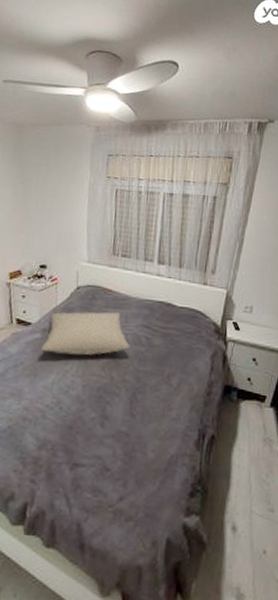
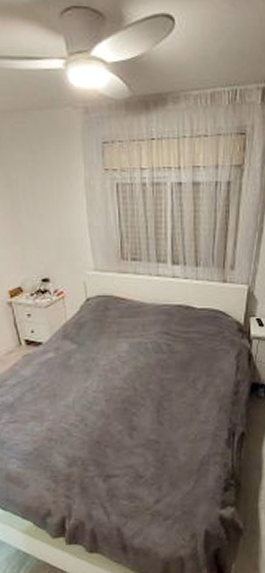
pillow: present [41,311,130,356] -> none [57,321,151,371]

